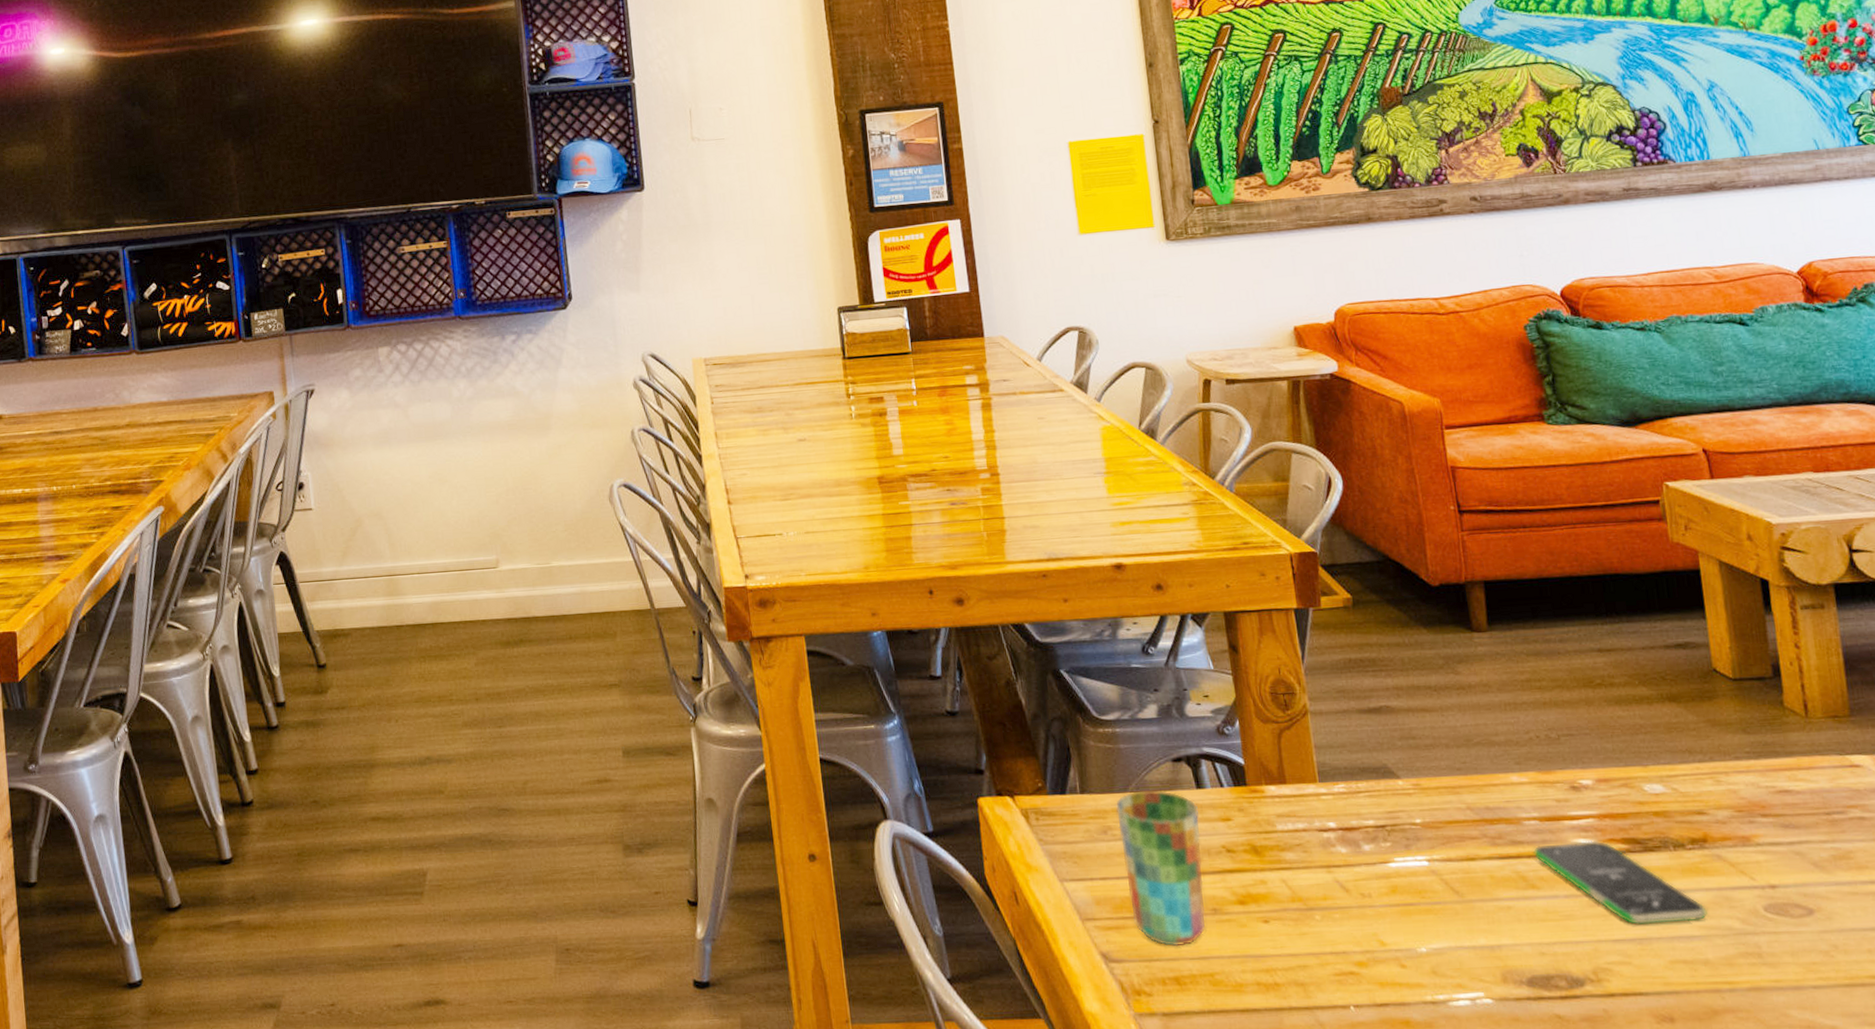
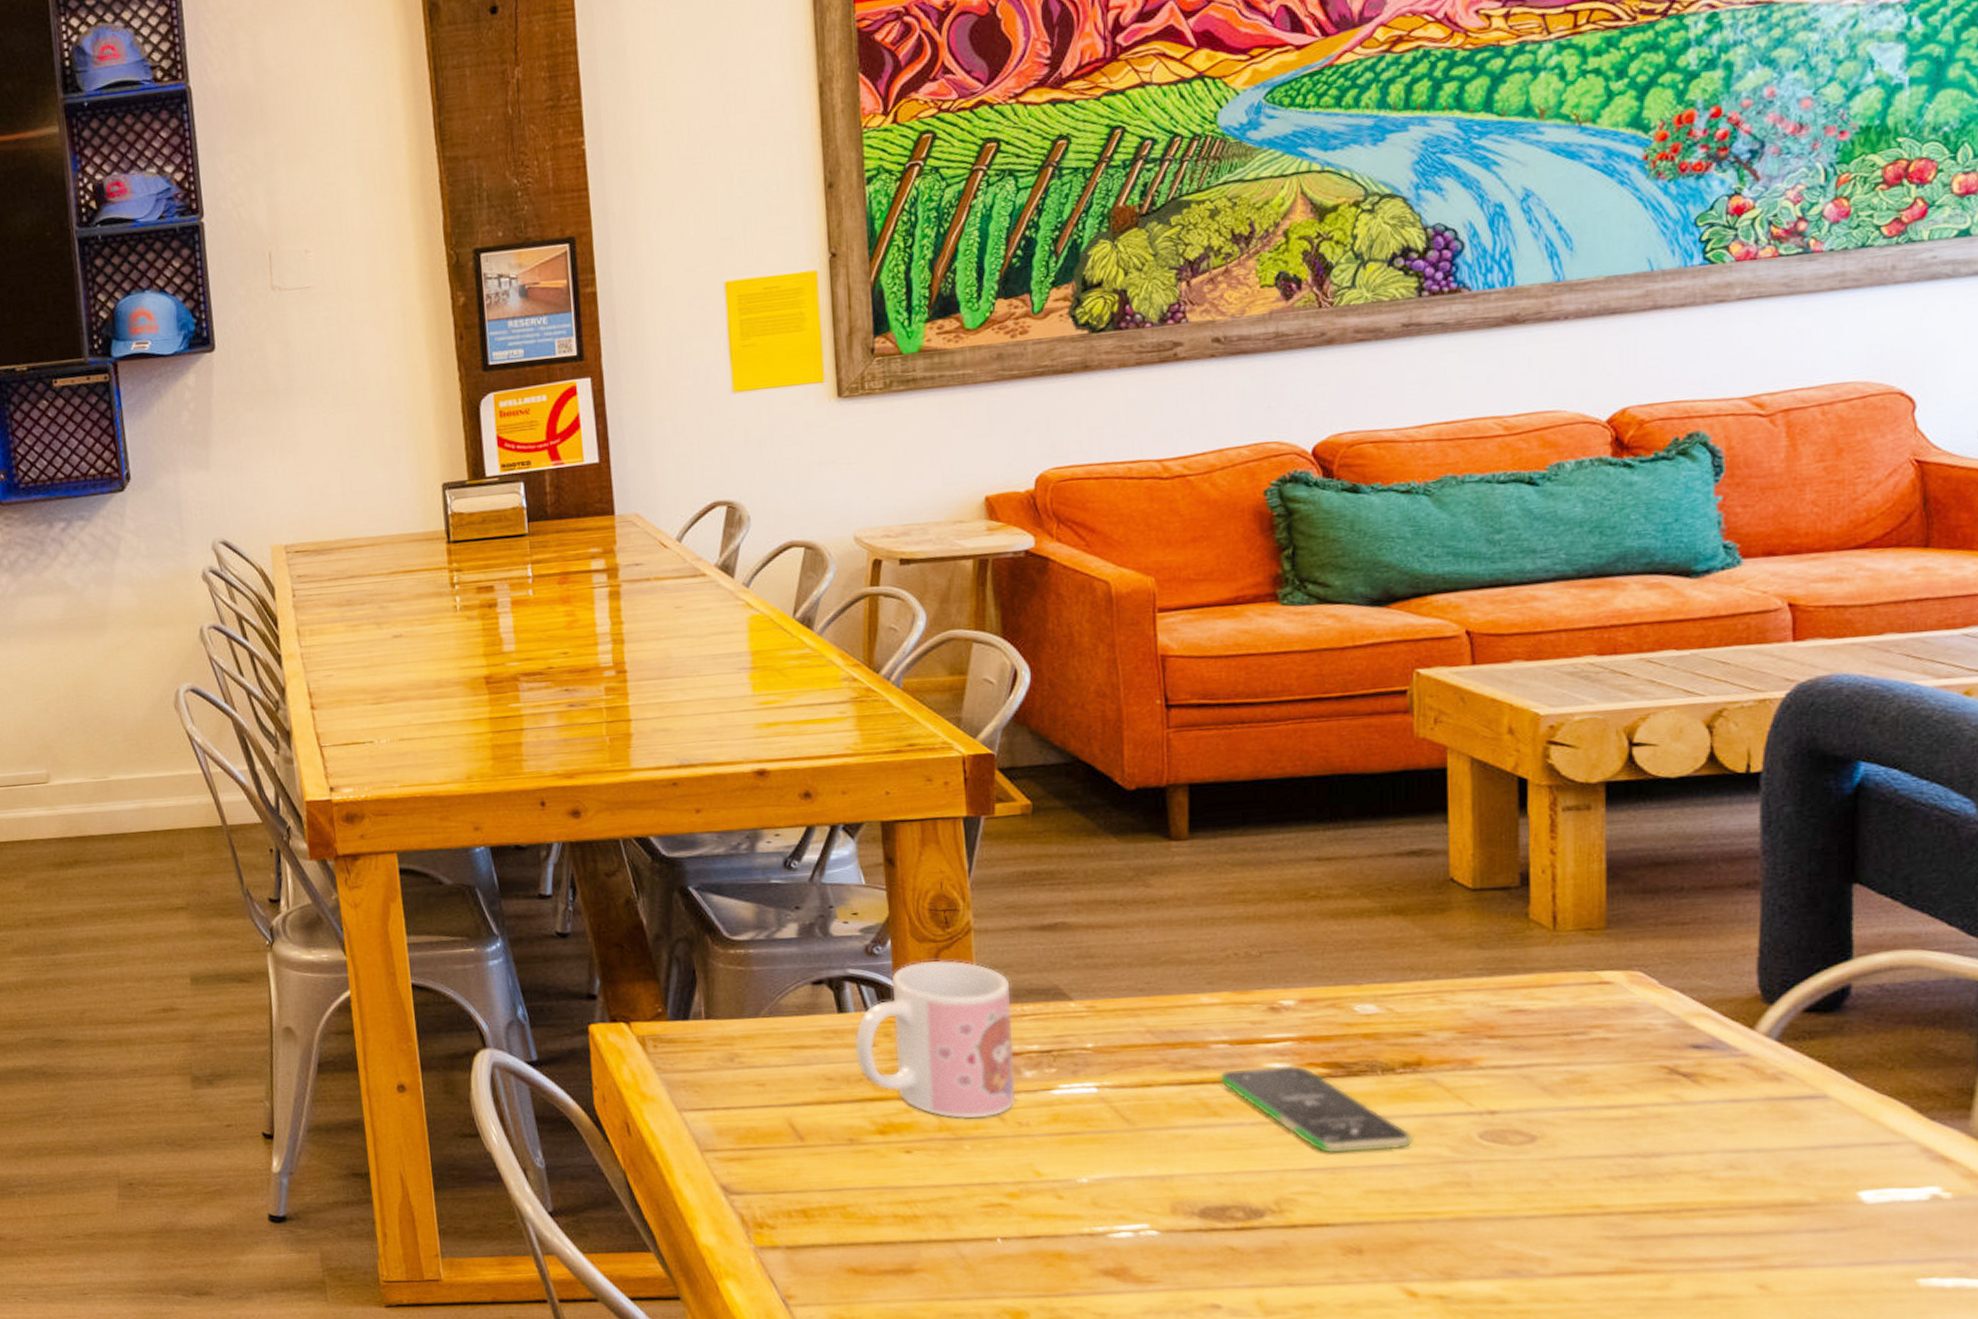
cup: present [1116,790,1206,947] -> none [745,1015,840,1178]
mug: none [1212,740,1358,890] -> present [854,960,1016,1118]

